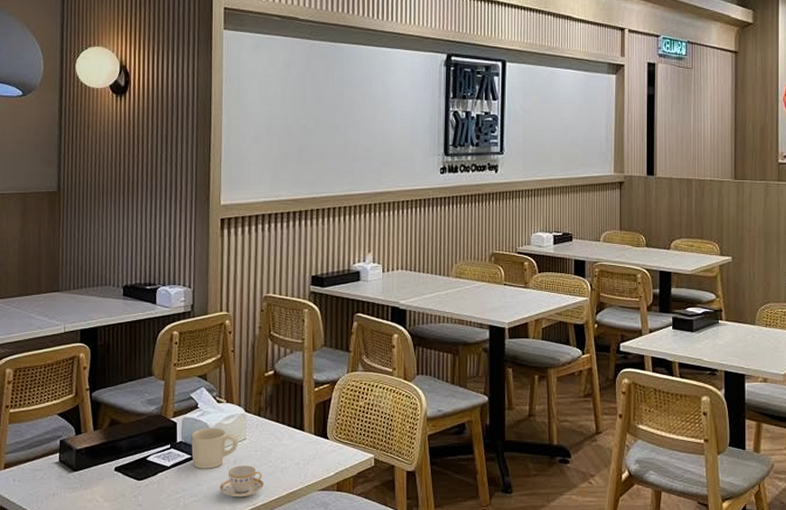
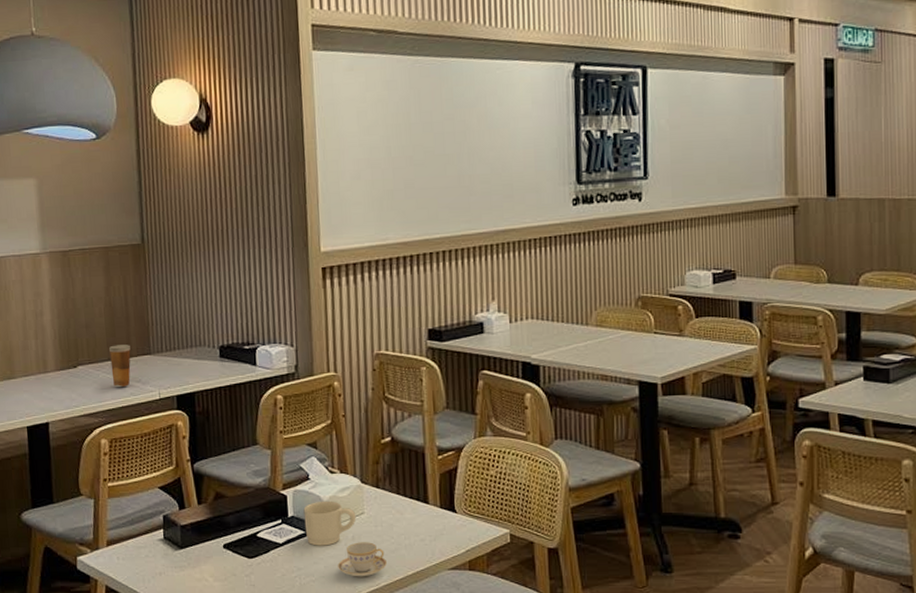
beverage cup: none [20,282,40,322] -> present [109,345,131,388]

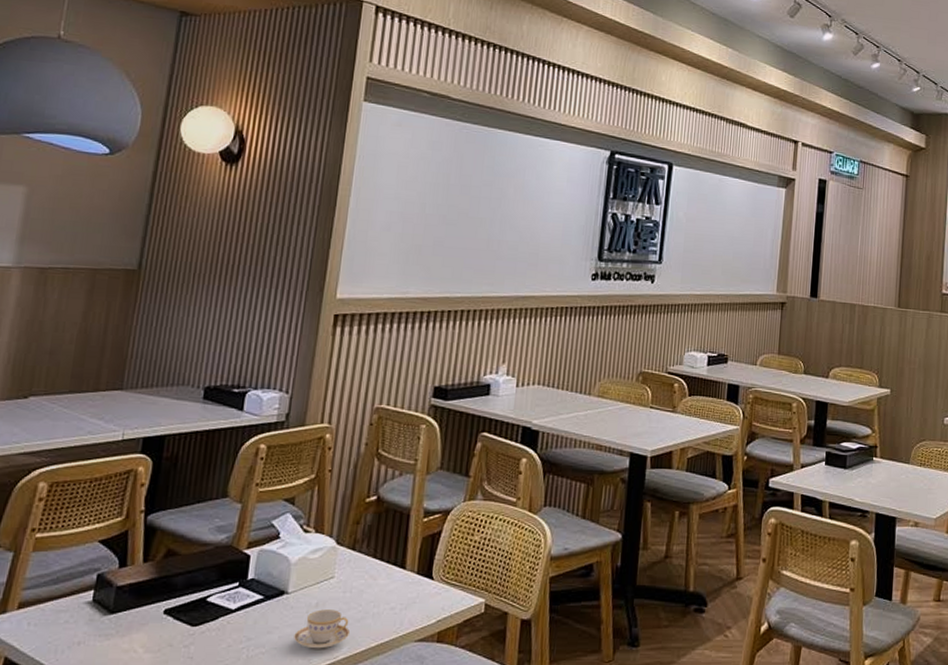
beverage cup: present [109,345,131,388] -> none [69,376,100,425]
mug: present [303,500,357,546] -> none [264,562,325,613]

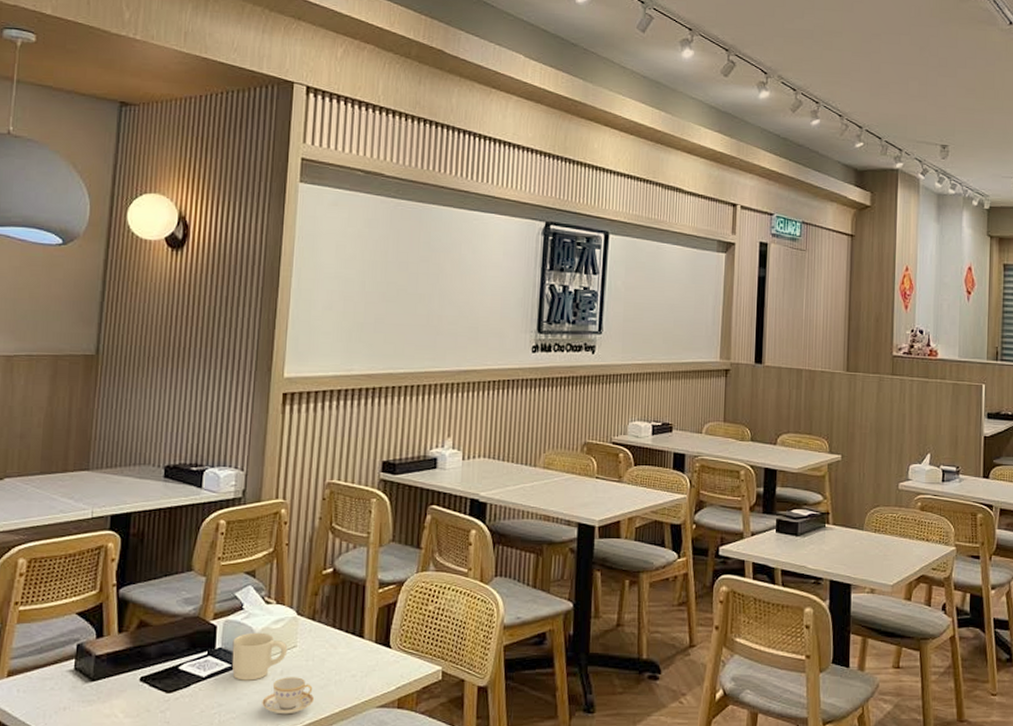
mug: none [264,562,325,613] -> present [231,632,288,681]

